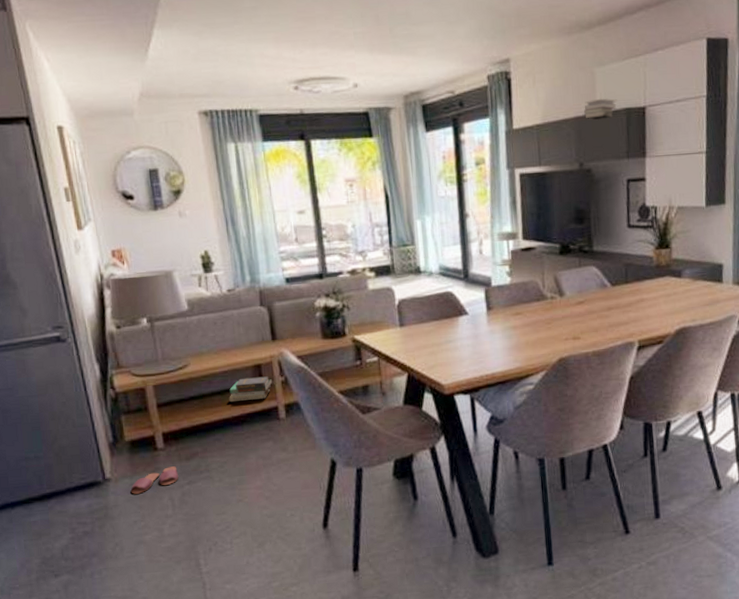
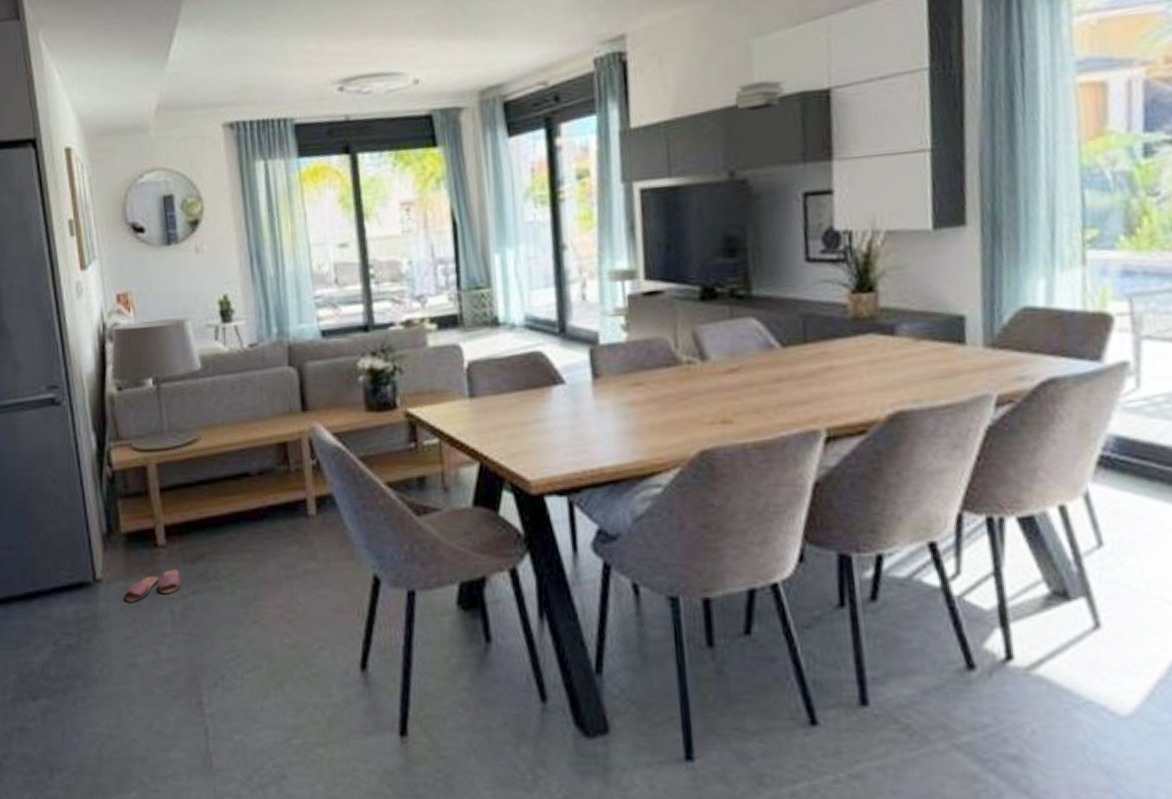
books: present [229,376,273,403] -> none [246,458,301,491]

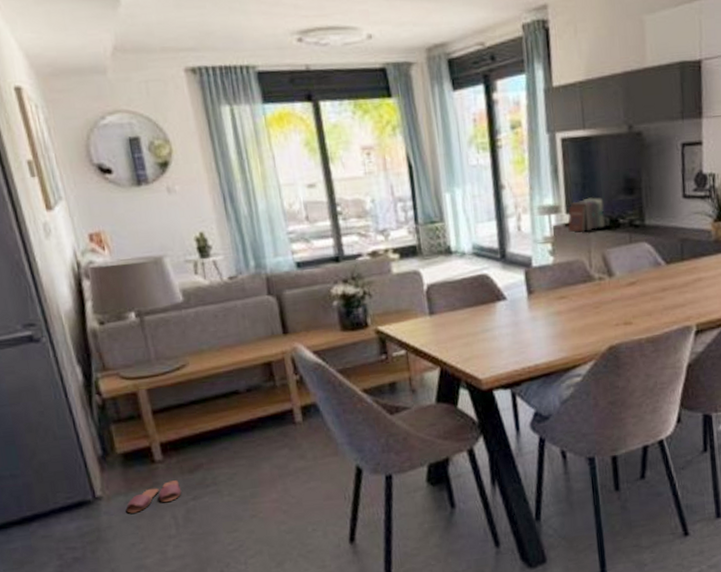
books: none [646,259,703,304] -> present [568,196,610,233]
books: present [734,80,786,111] -> none [632,50,670,76]

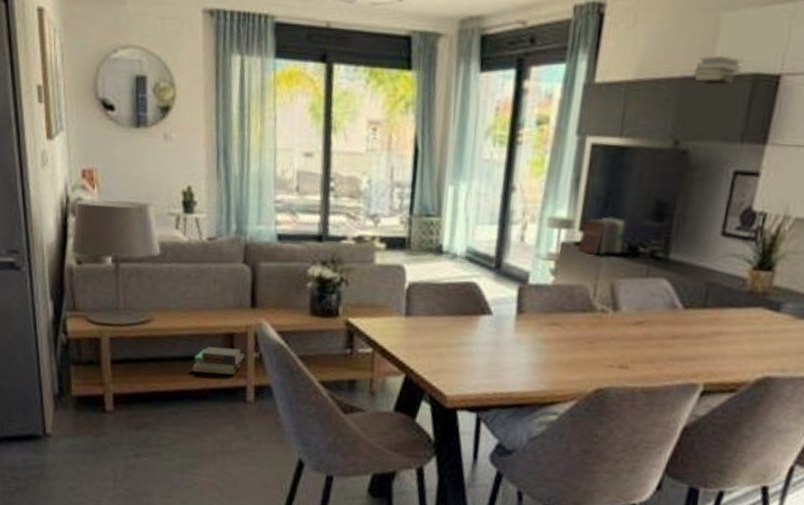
slippers: present [126,480,182,514] -> none [71,433,126,458]
books: none [236,375,286,406] -> present [192,346,245,375]
books: none [632,50,670,76] -> present [693,55,744,86]

